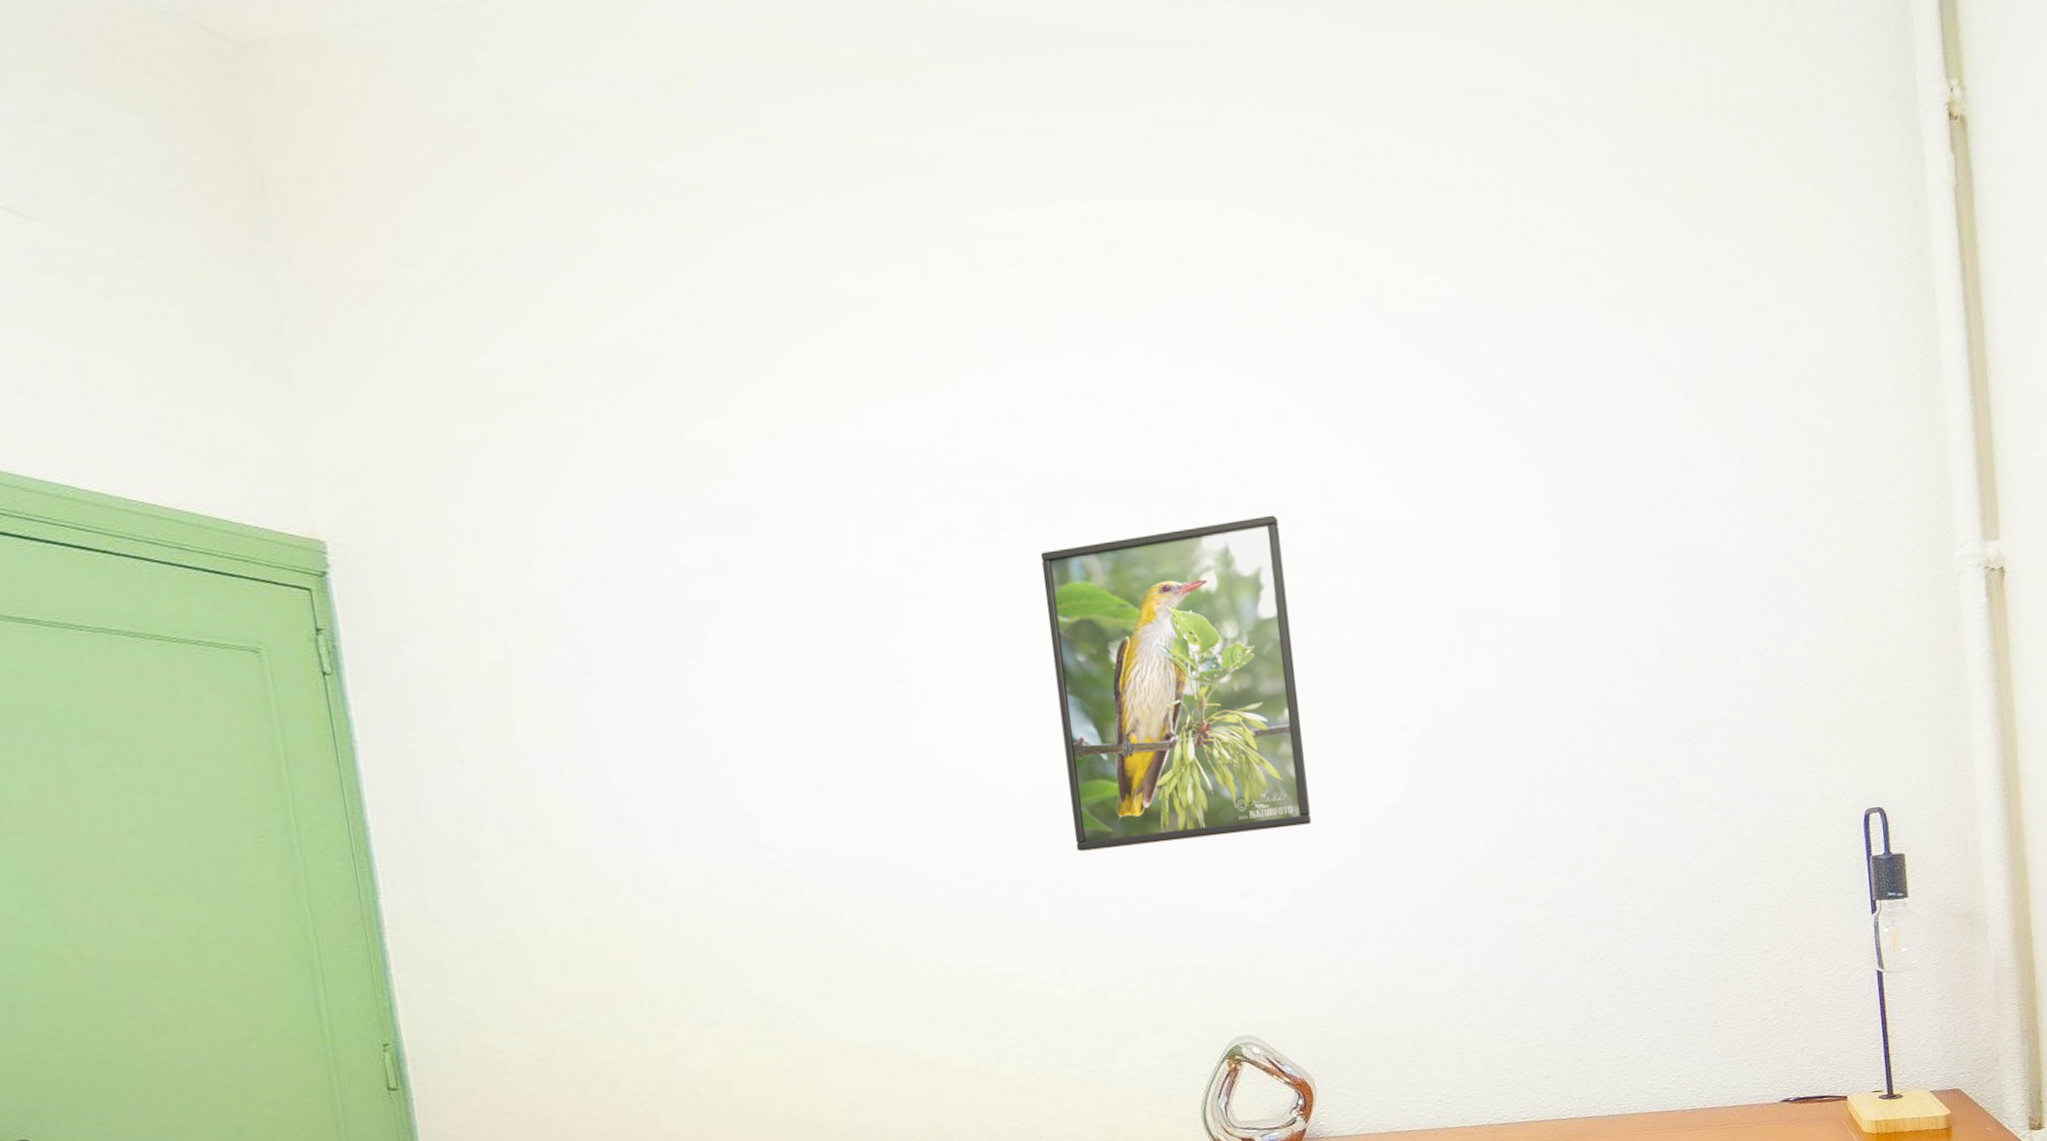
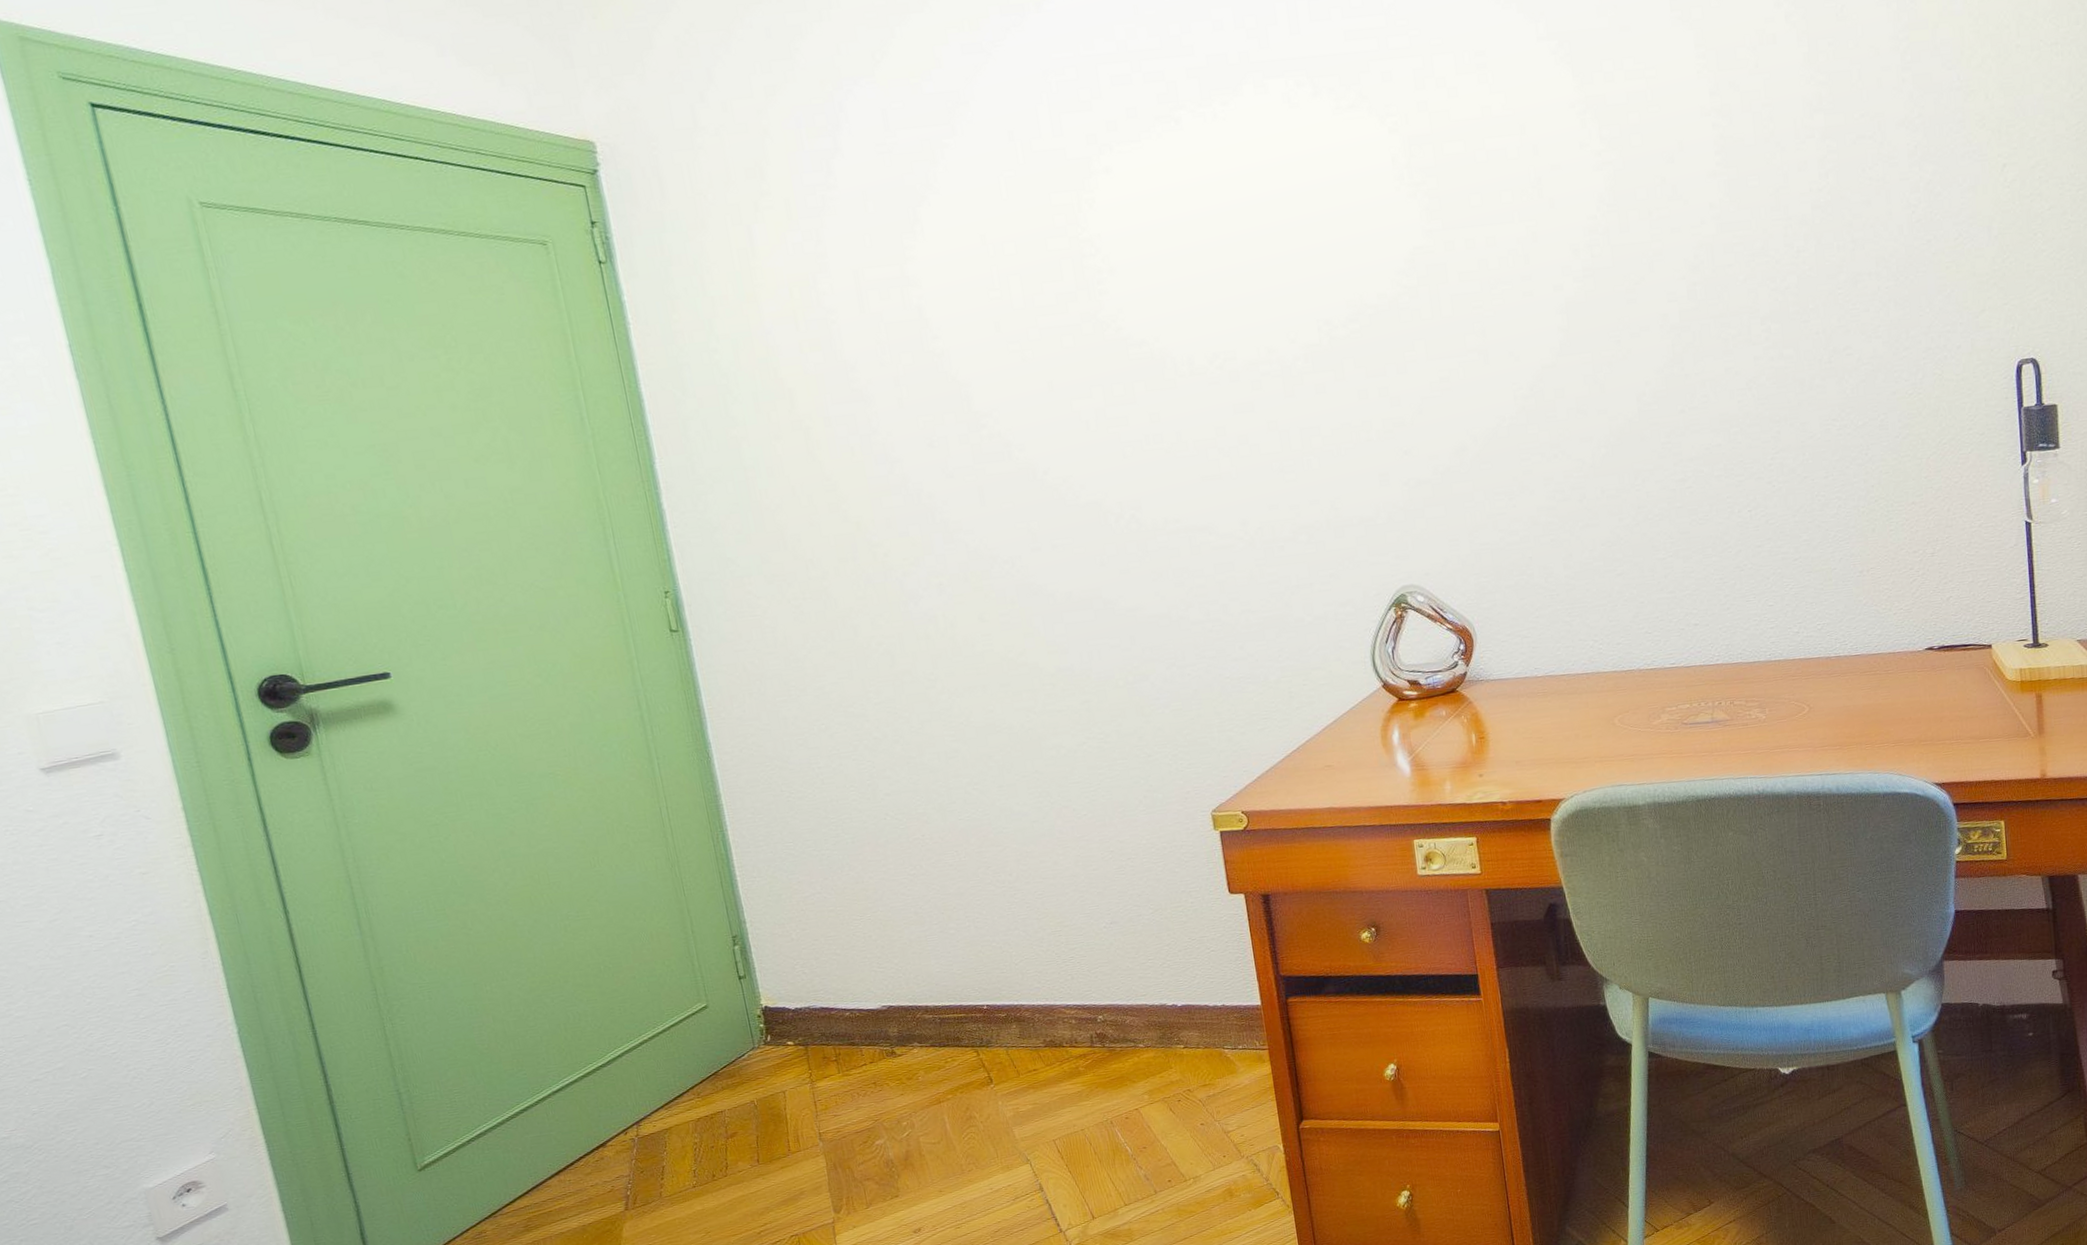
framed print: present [1040,515,1311,852] -> none [1216,83,1471,413]

